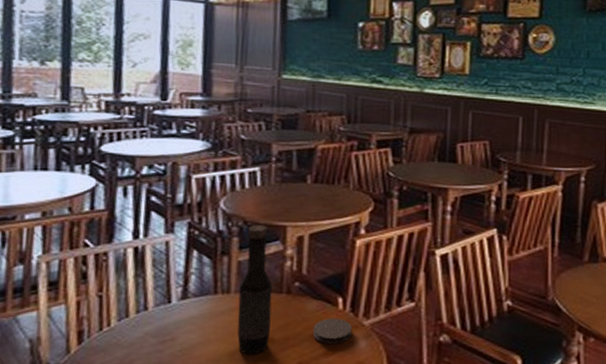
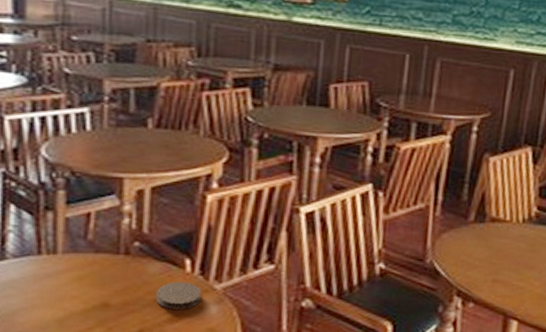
bottle: present [237,225,273,355] -> none [66,176,108,322]

